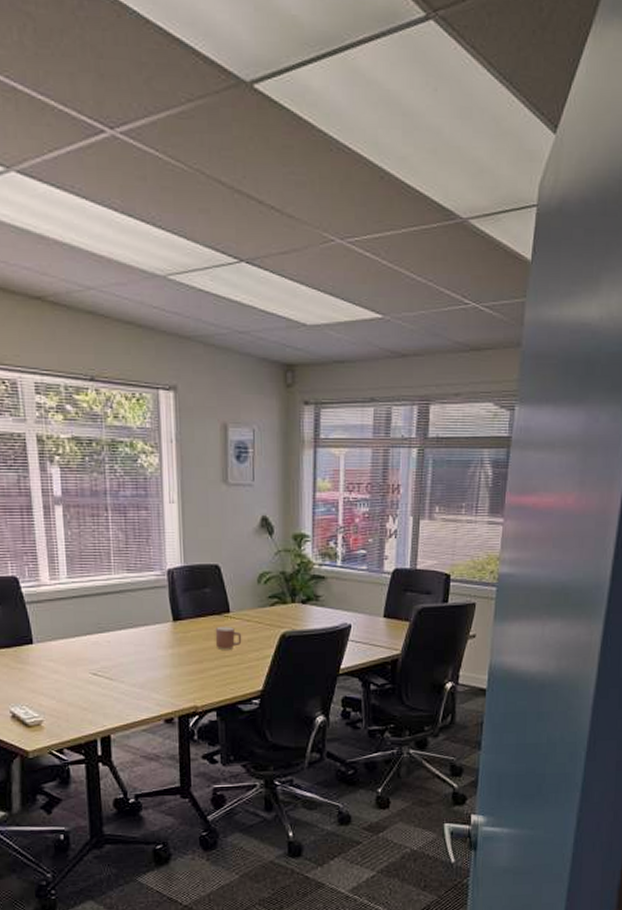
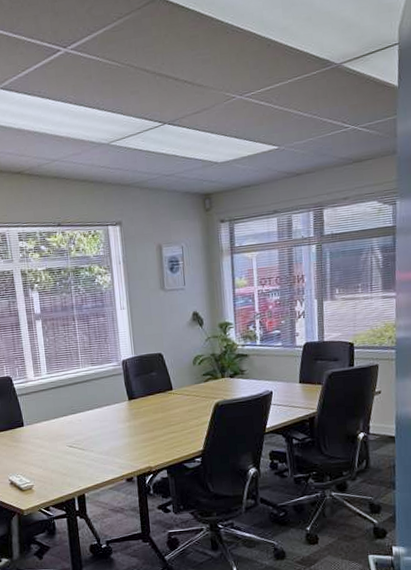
mug: present [215,627,242,650] -> none [161,401,184,420]

